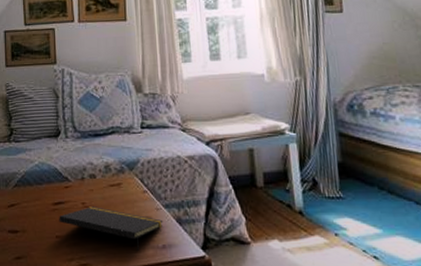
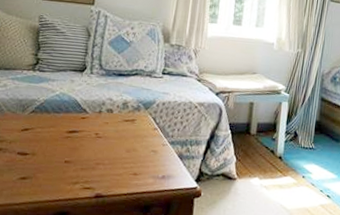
notepad: present [59,206,163,251] -> none [70,137,167,179]

